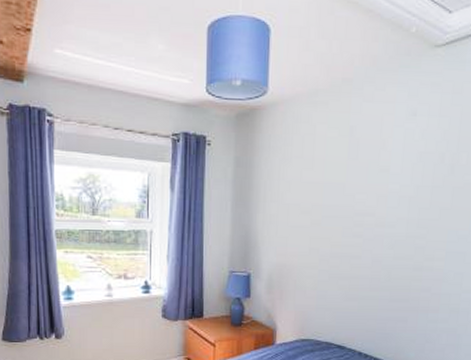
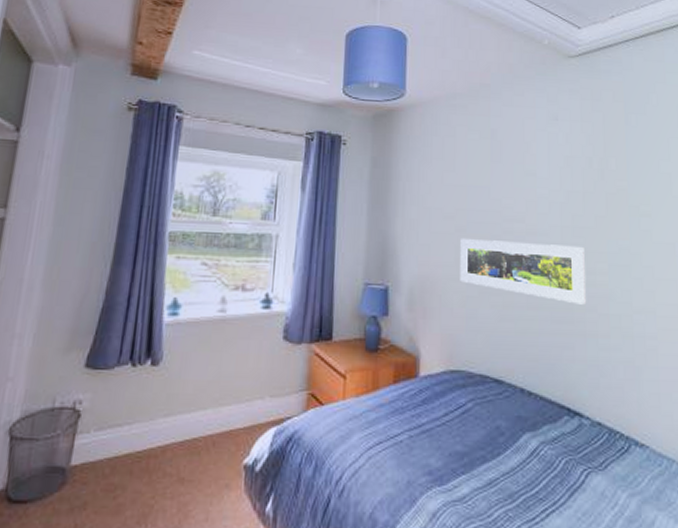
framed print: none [313,230,426,286] -> present [460,237,587,305]

